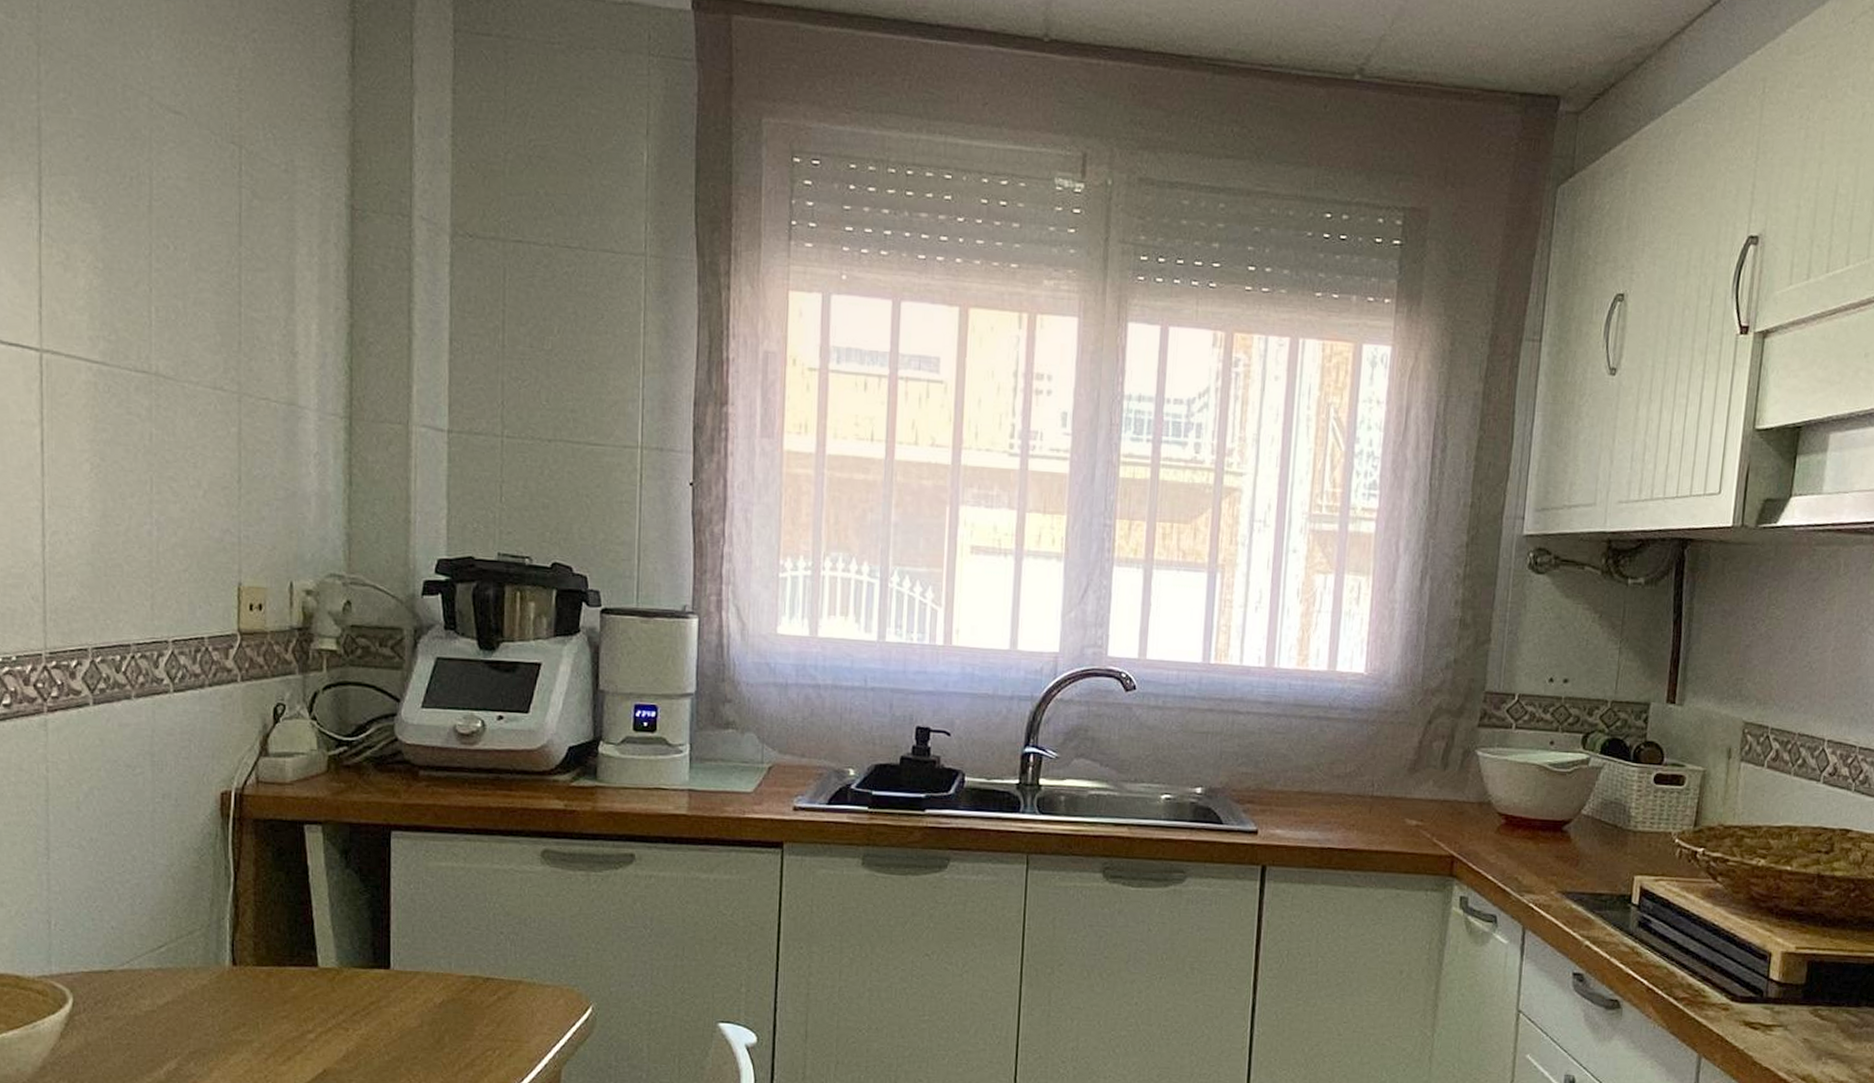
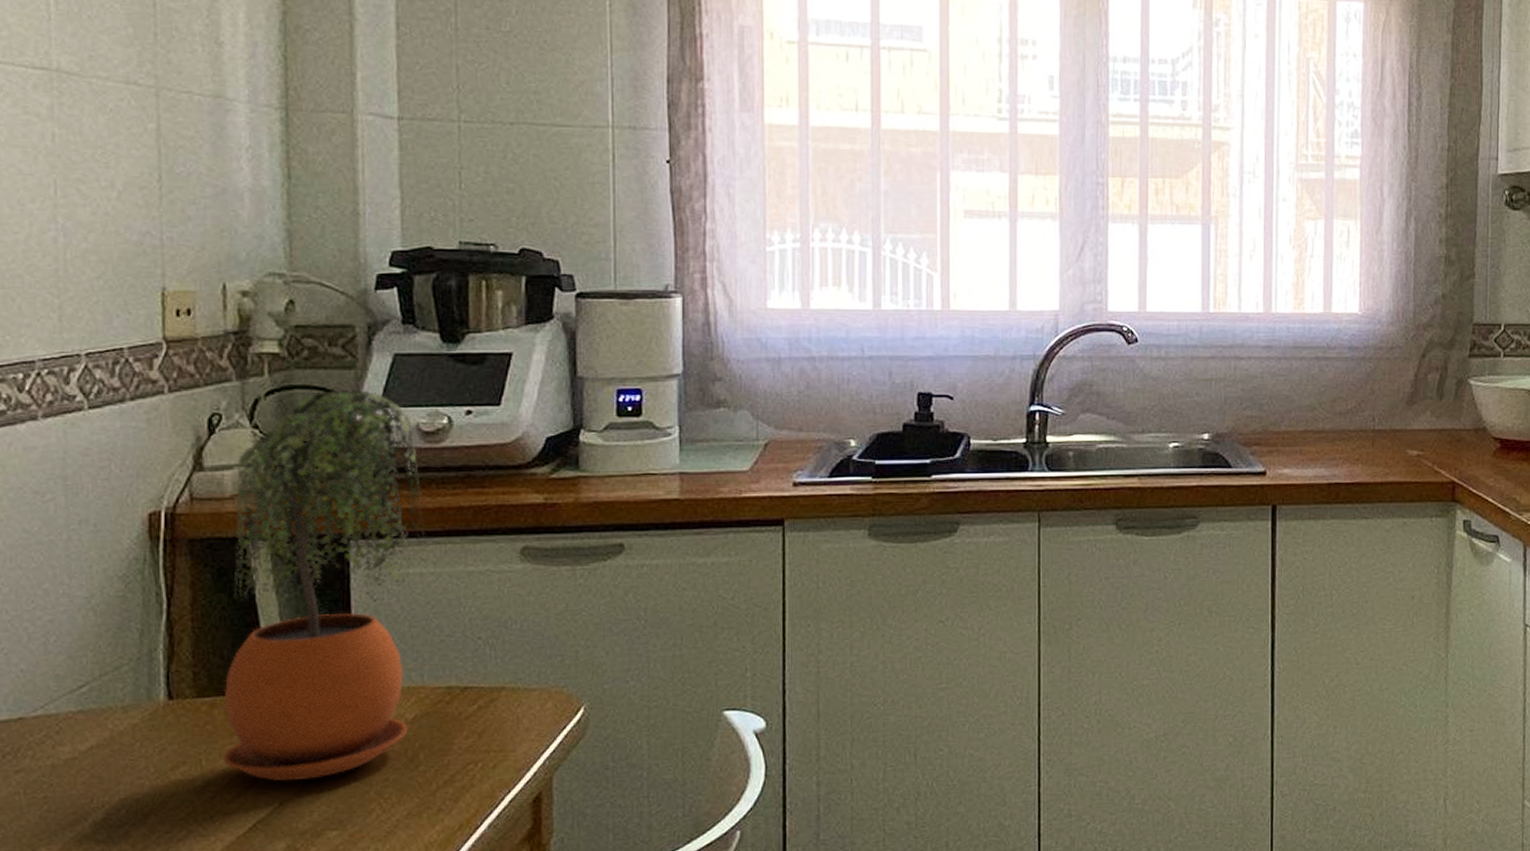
potted plant: none [277,688,460,1051] -> present [223,388,429,782]

